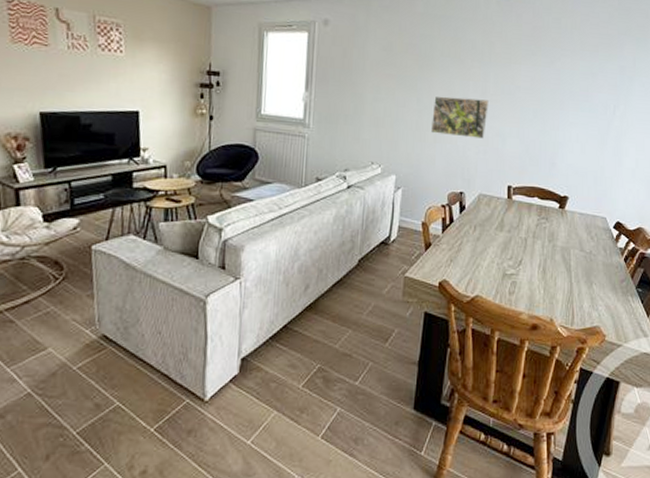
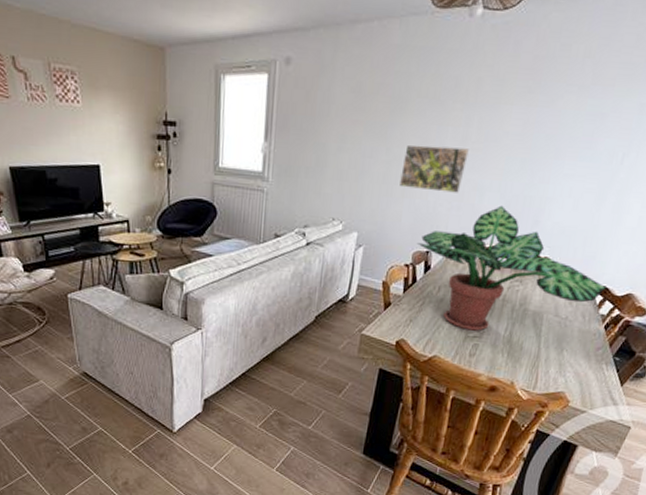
potted plant: none [450,149,620,268] -> present [416,205,606,331]

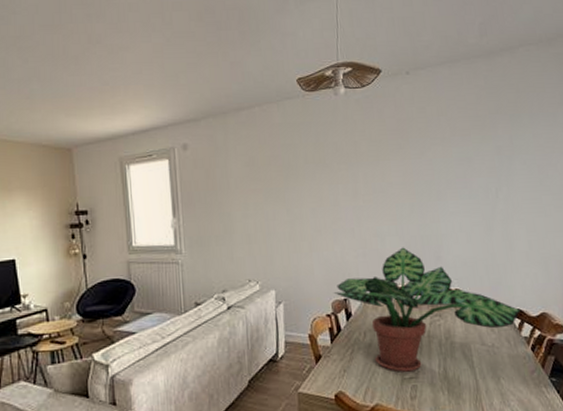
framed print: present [399,144,469,193] -> none [304,201,362,243]

